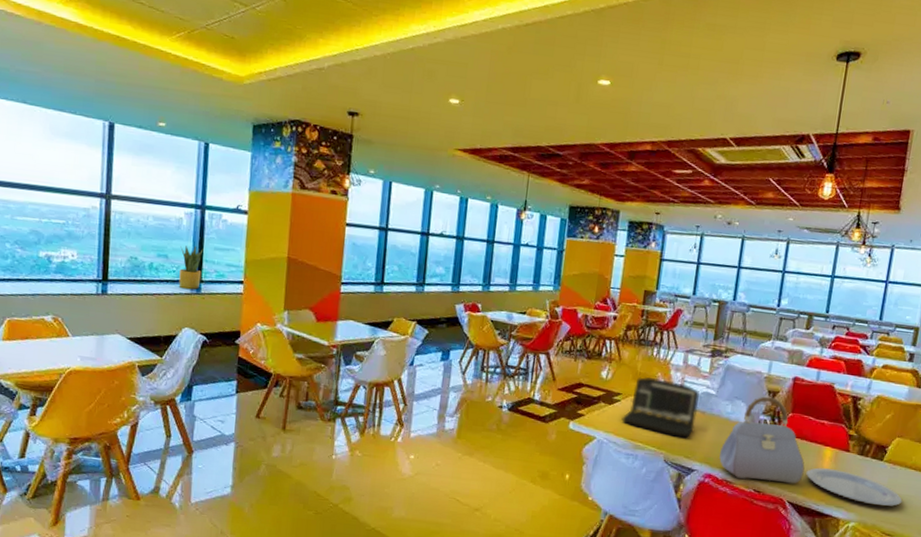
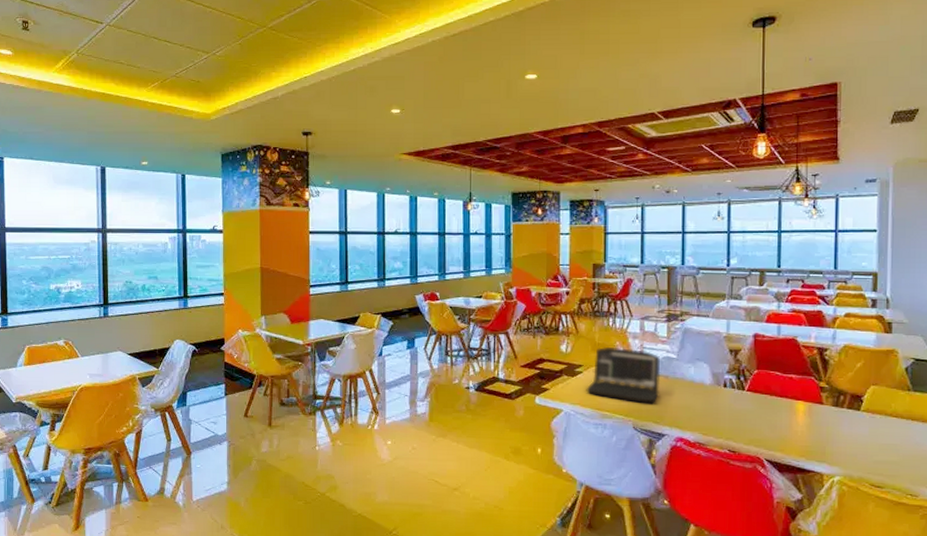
planter: present [179,245,204,290] -> none [167,265,187,305]
handbag: present [719,396,805,484] -> none [689,355,778,442]
plate: present [806,467,903,507] -> none [781,423,888,458]

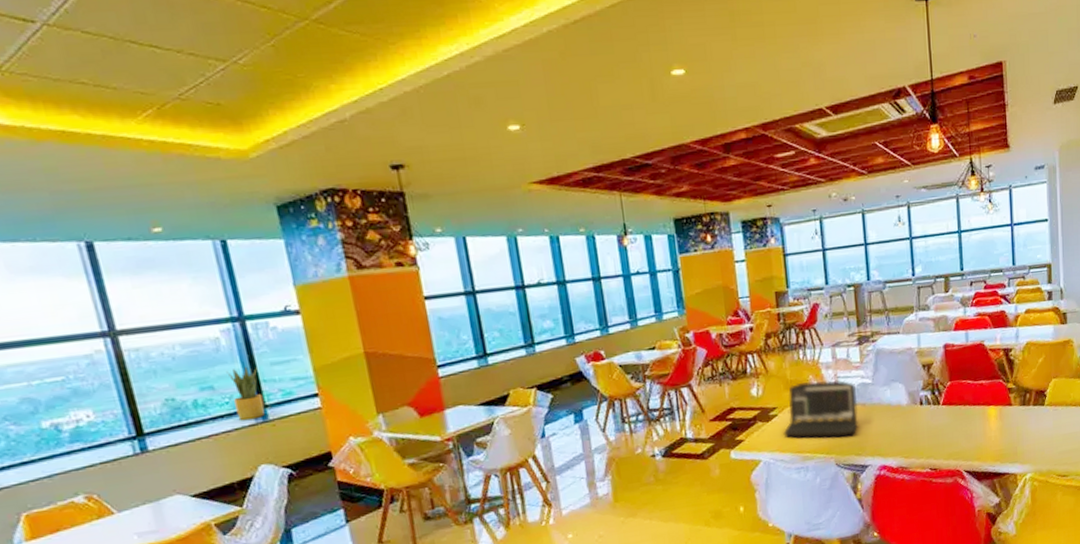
planter: none [167,265,187,305] -> present [226,366,265,421]

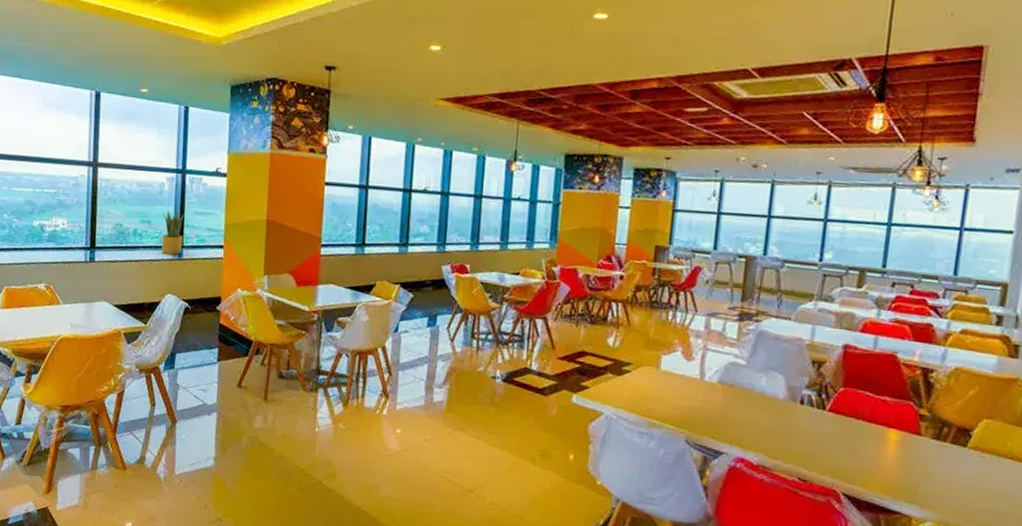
laptop: present [783,380,859,439] -> none [633,343,726,415]

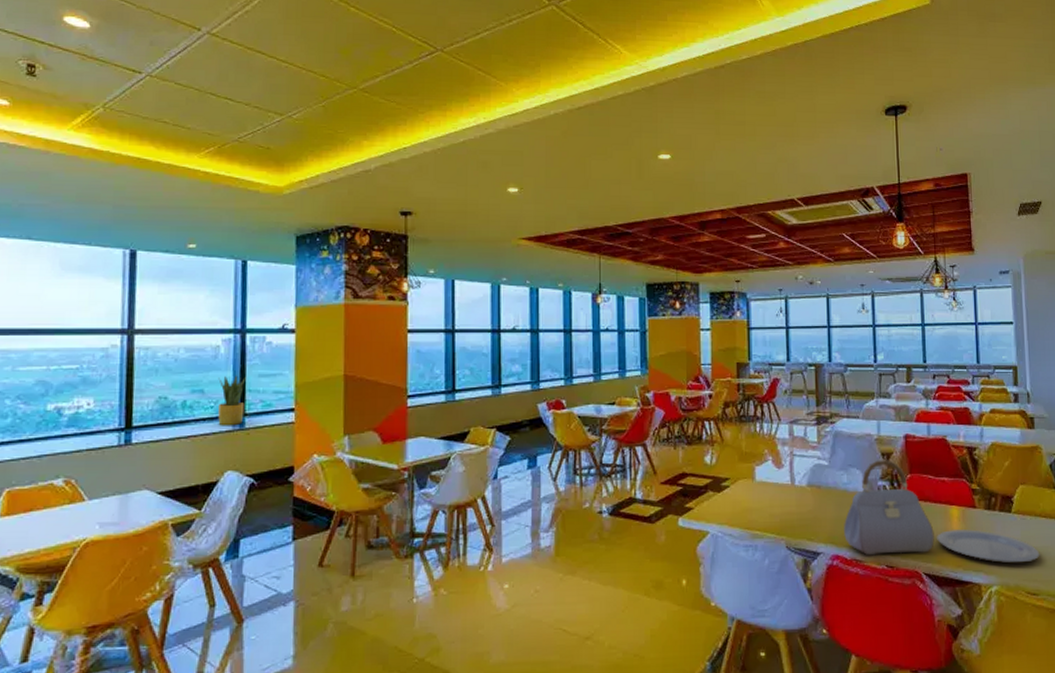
handbag: none [753,367,863,473] -> present [844,460,935,556]
plate: none [865,453,996,504] -> present [937,529,1040,564]

